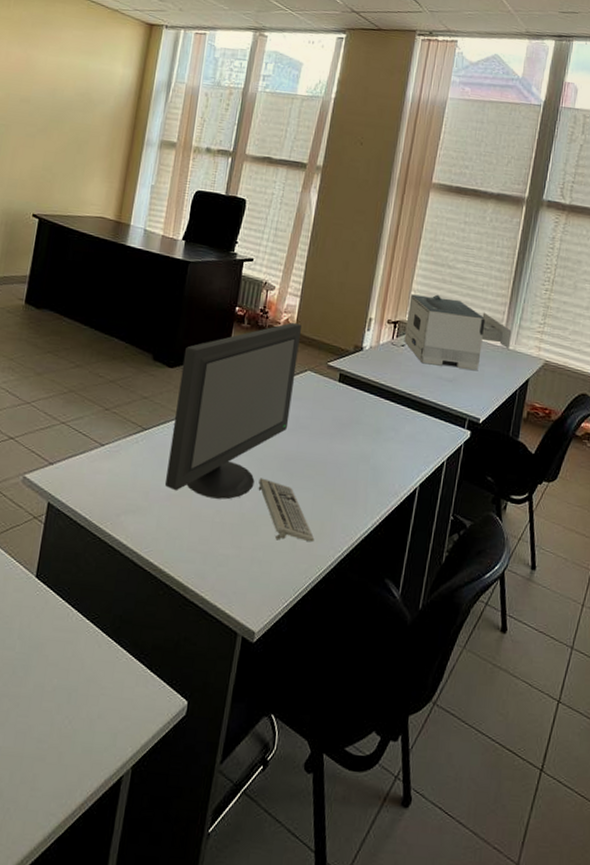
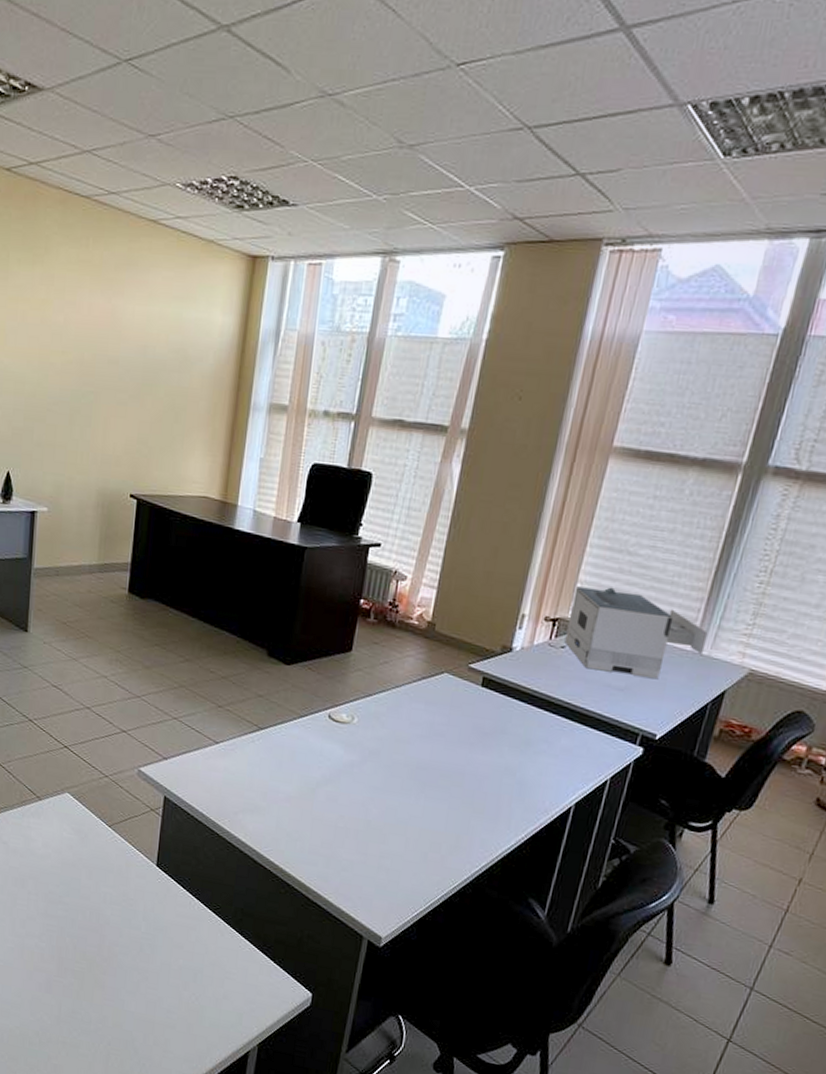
computer monitor: present [164,322,302,500] -> none [283,617,439,805]
computer keyboard: present [258,478,315,543] -> none [385,785,449,855]

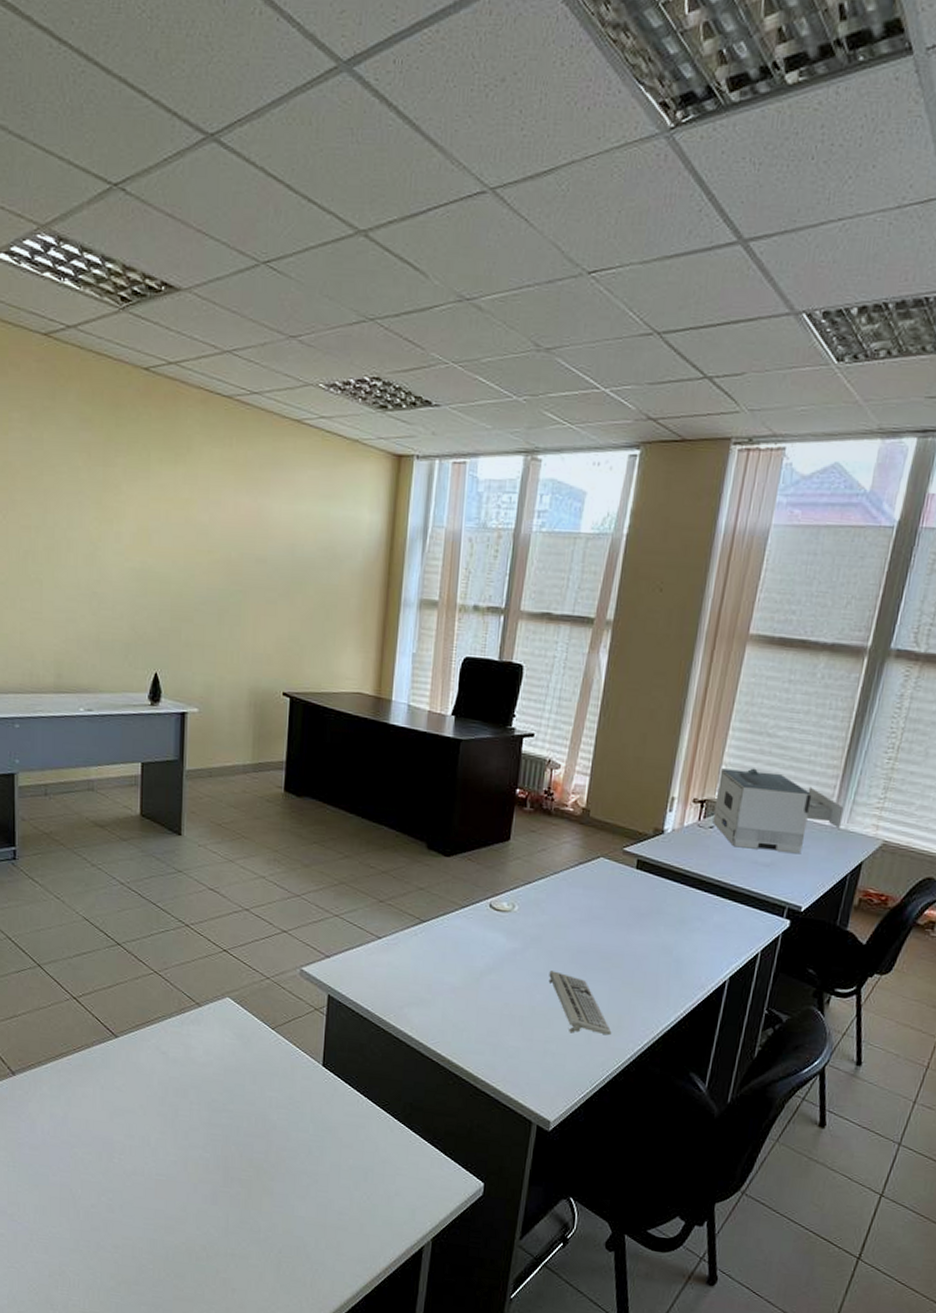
computer keyboard: none [385,785,449,855] -> present [548,970,612,1036]

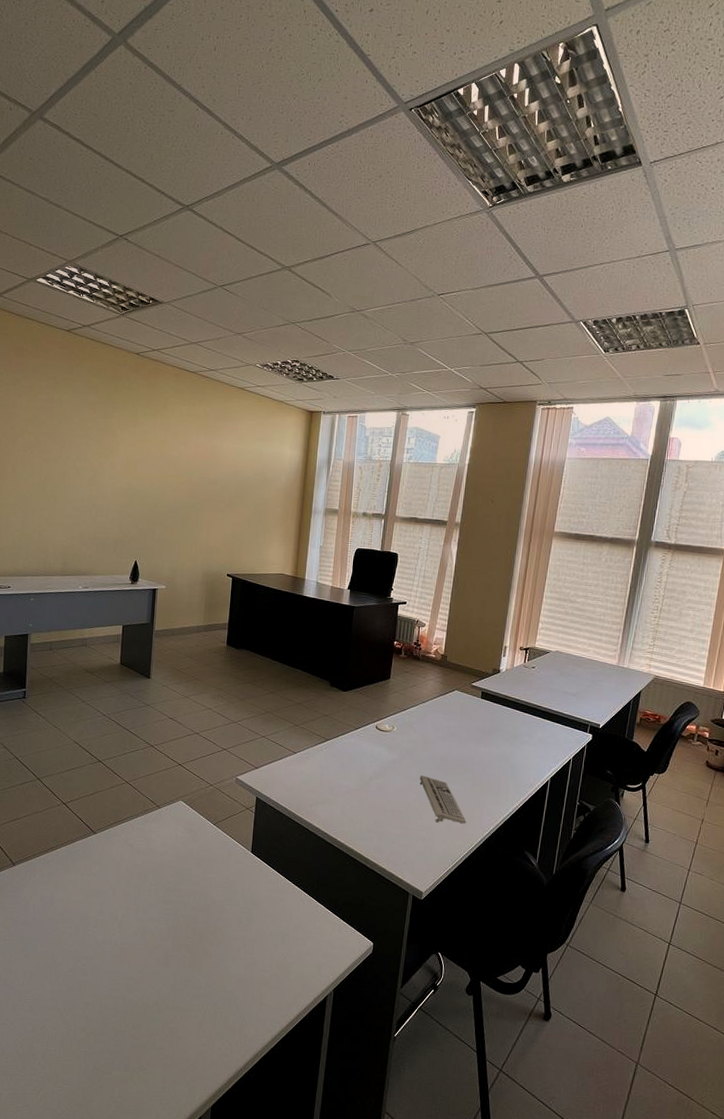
printer: present [713,768,844,854] -> none [534,625,626,686]

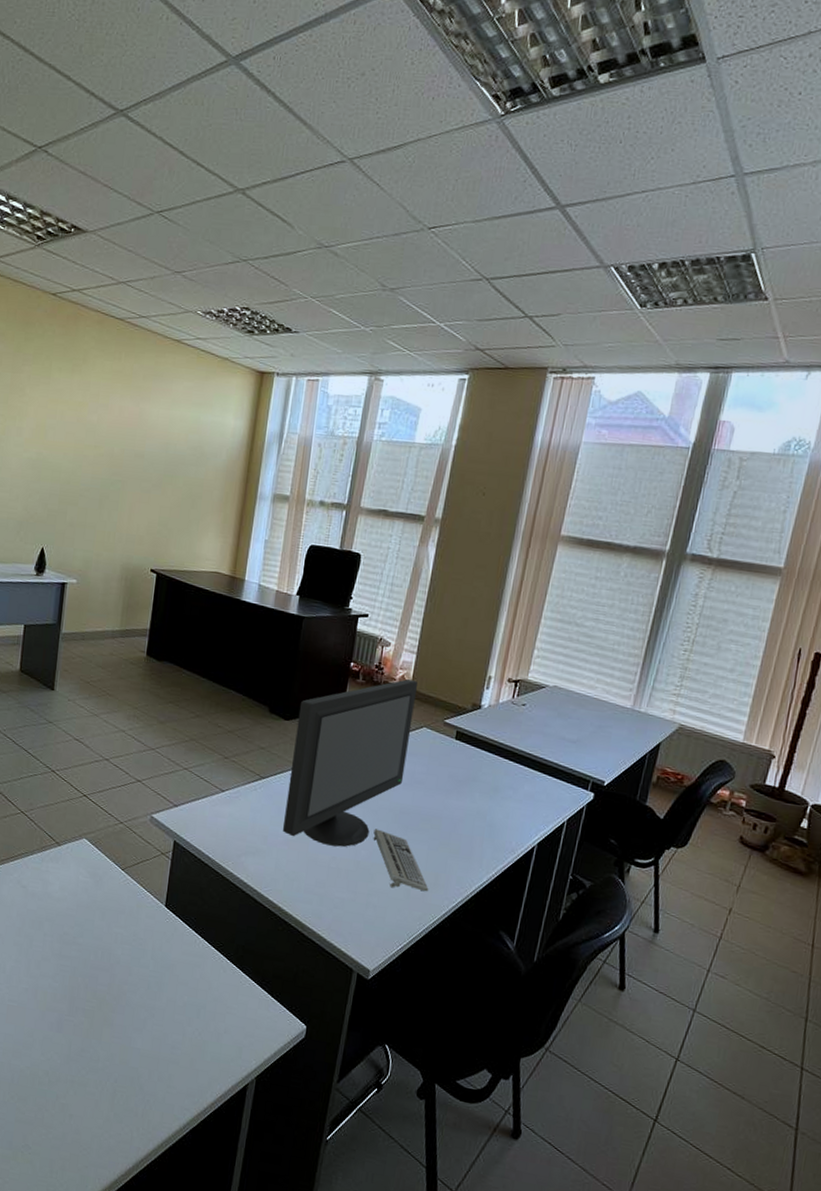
computer monitor: none [345,652,449,792] -> present [282,678,418,847]

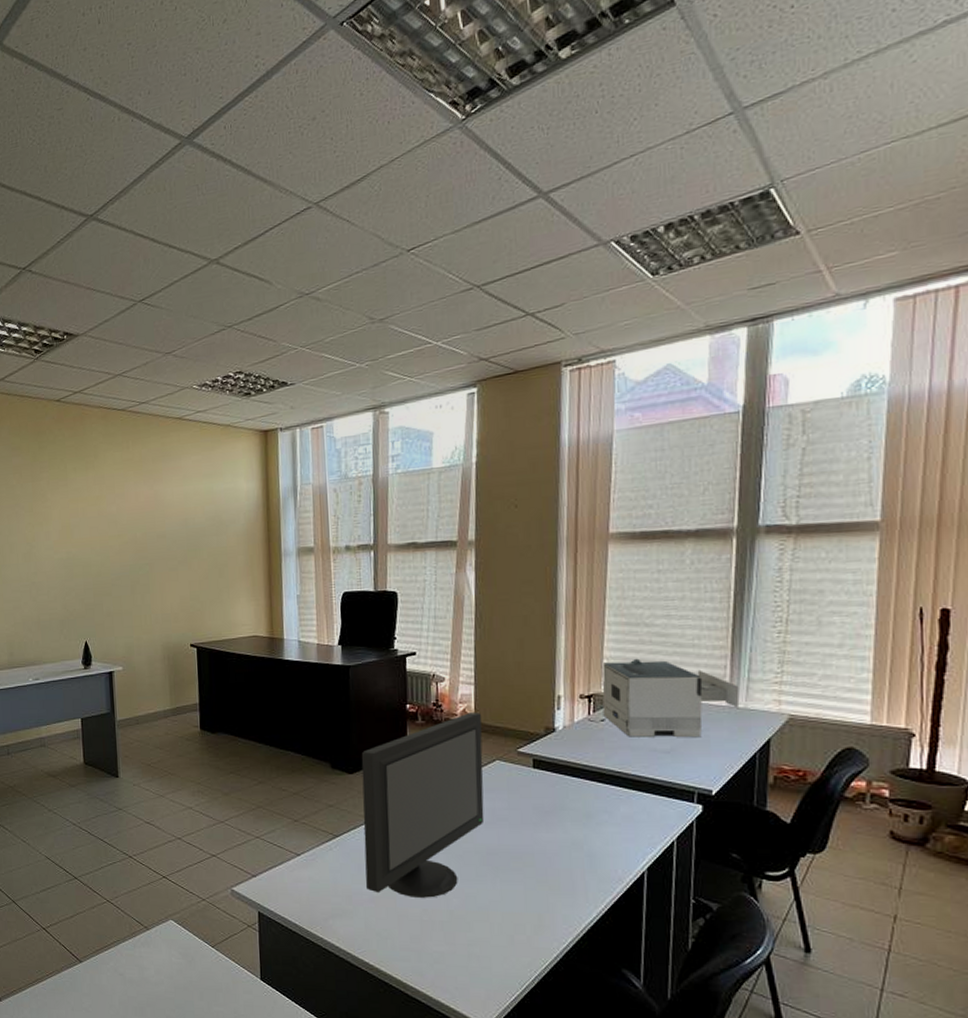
computer keyboard: present [373,828,429,892] -> none [462,874,534,936]
printer: none [525,652,644,733] -> present [602,658,740,738]

